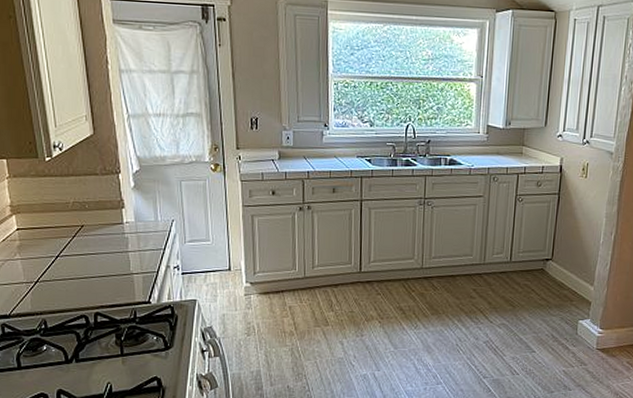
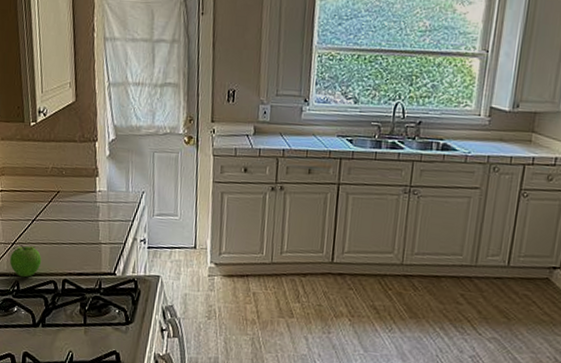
fruit: none [33,282,70,315] -> present [9,245,42,278]

